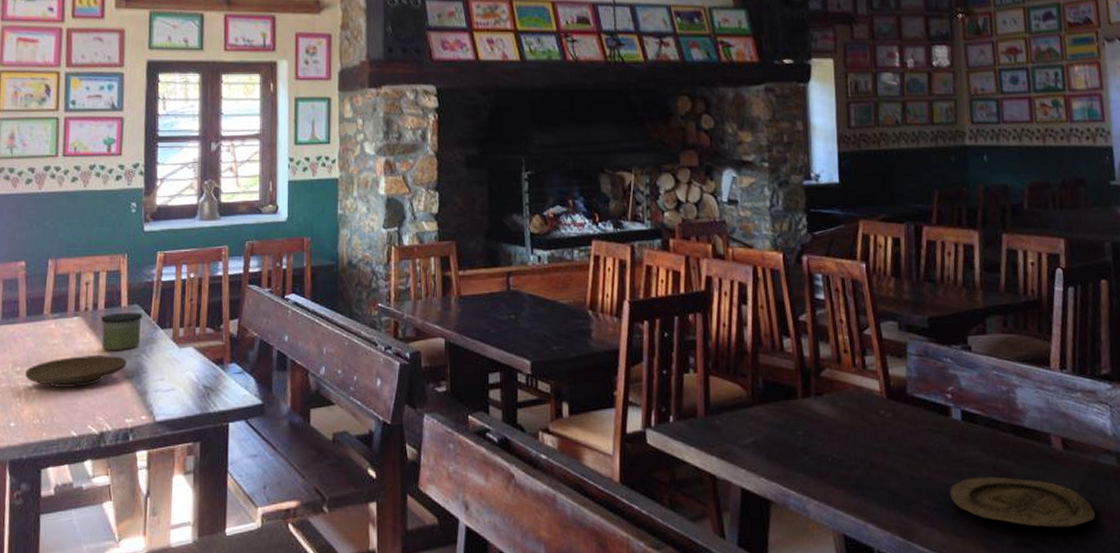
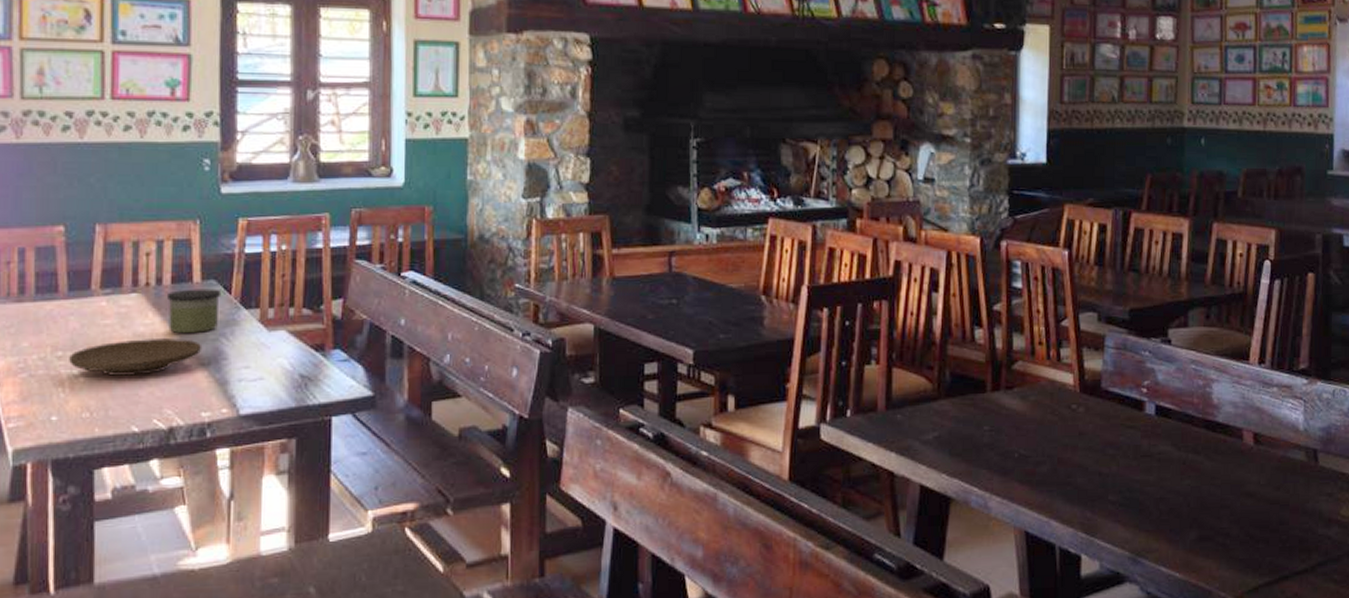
plate: present [950,476,1096,528] -> none [1137,471,1280,522]

